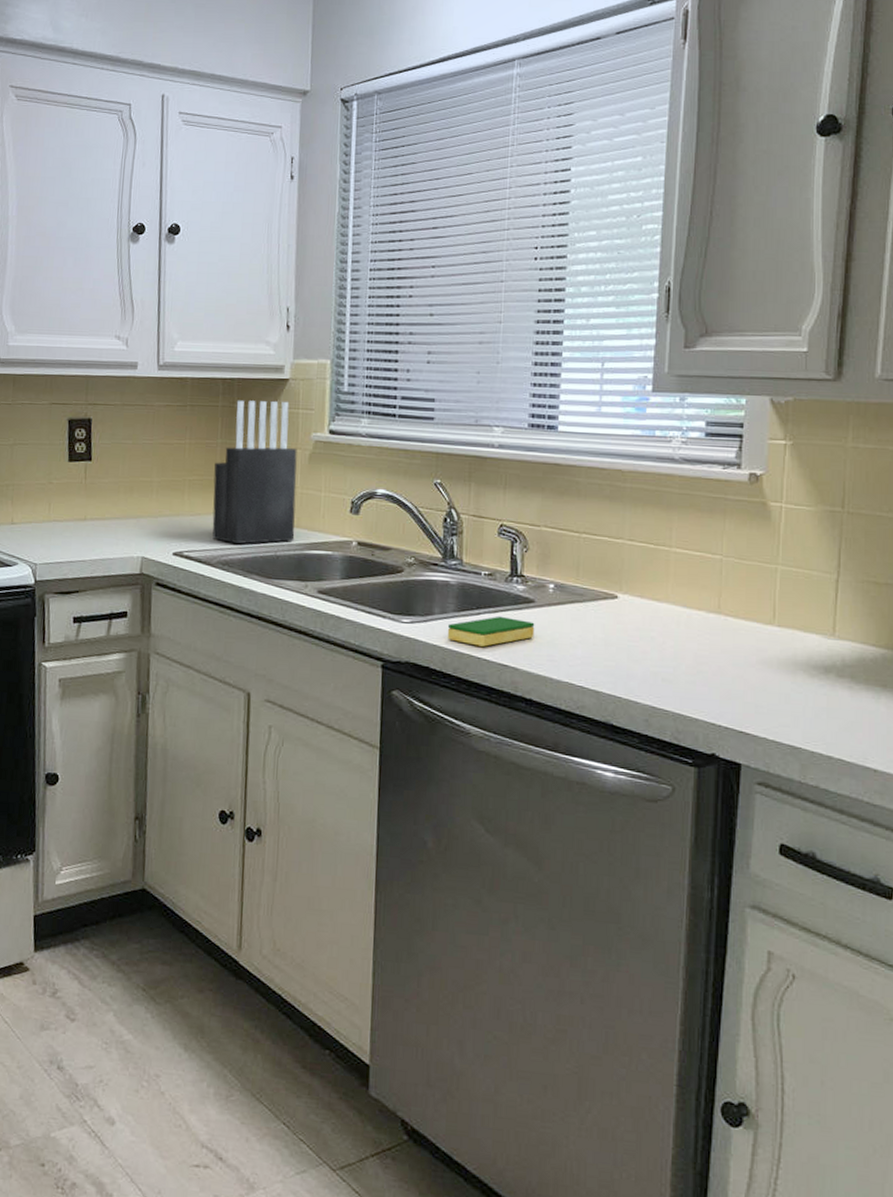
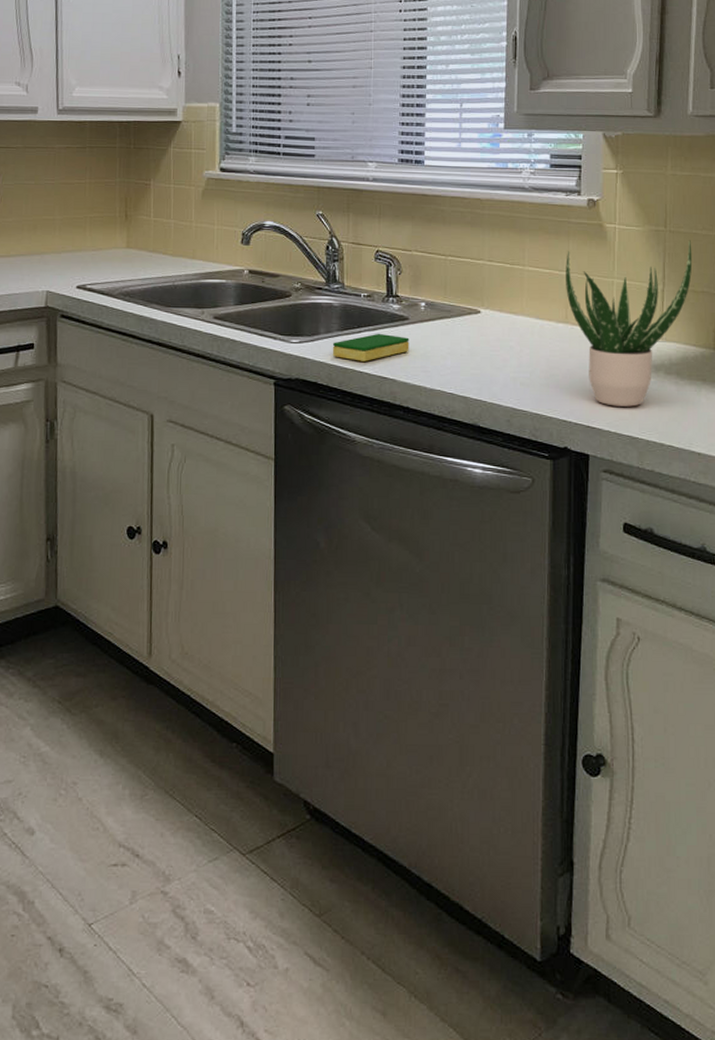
knife block: present [212,400,297,545] -> none [113,141,191,276]
potted plant: none [719,523,875,712] -> present [566,240,693,407]

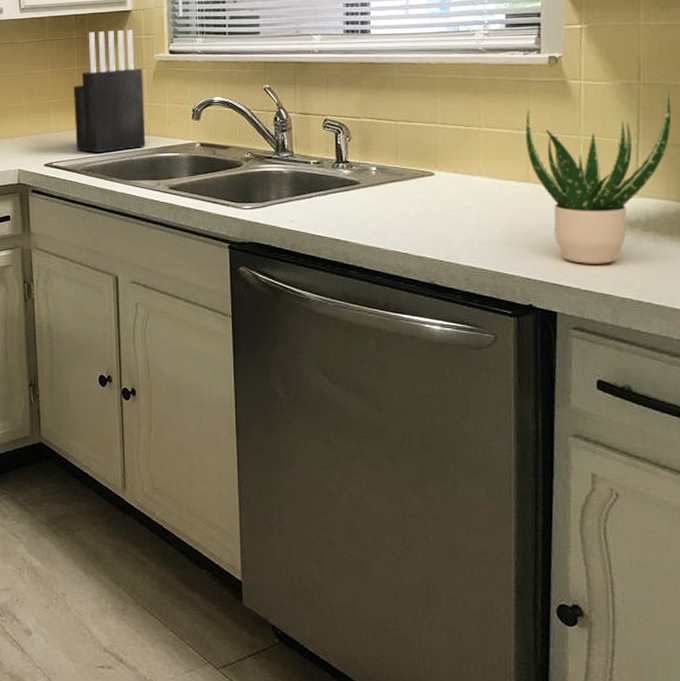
knife block: none [113,141,191,276] -> present [74,29,146,153]
dish sponge: present [332,333,409,362] -> none [283,197,361,225]

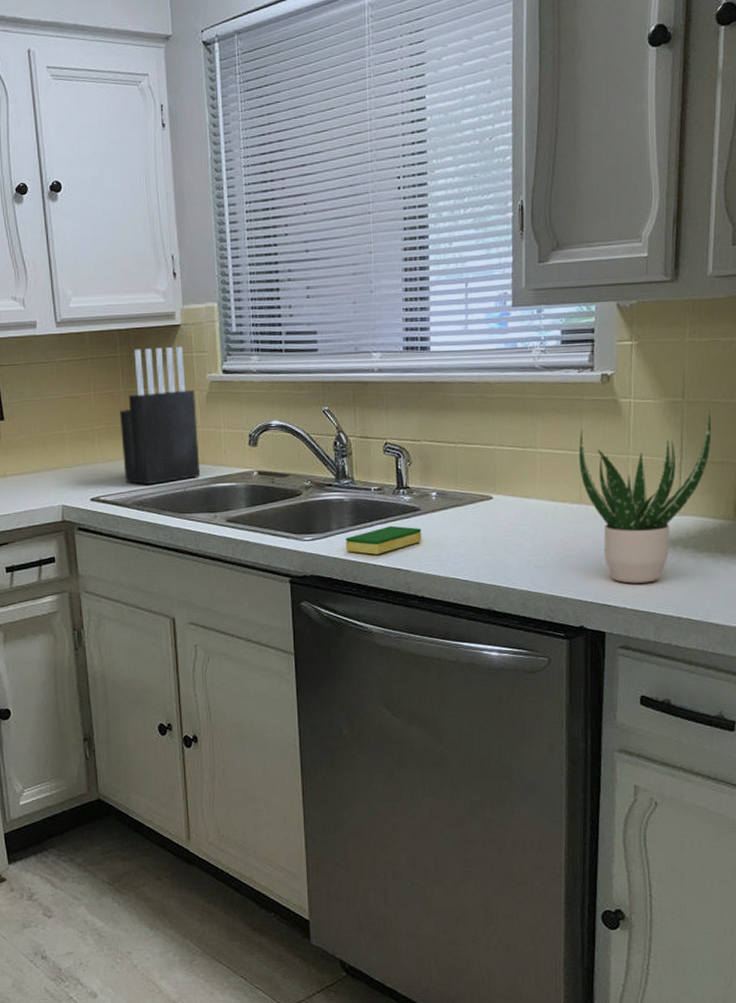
dish sponge: none [283,197,361,225] -> present [345,525,422,555]

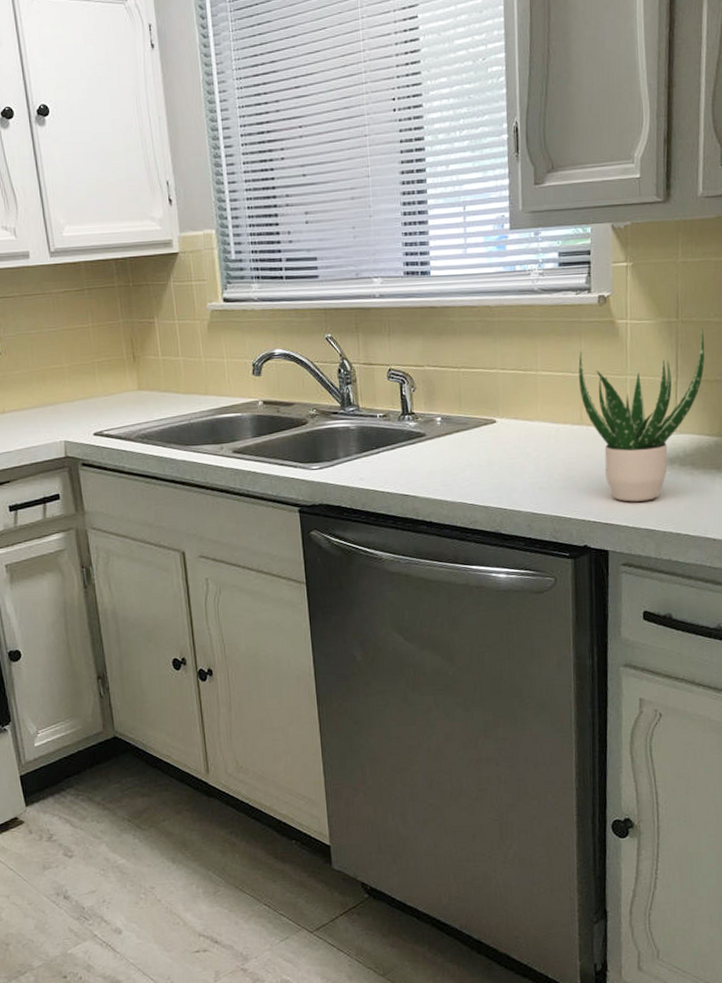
knife block: present [120,346,201,485] -> none [120,274,205,418]
dish sponge: present [345,525,422,555] -> none [352,451,429,482]

